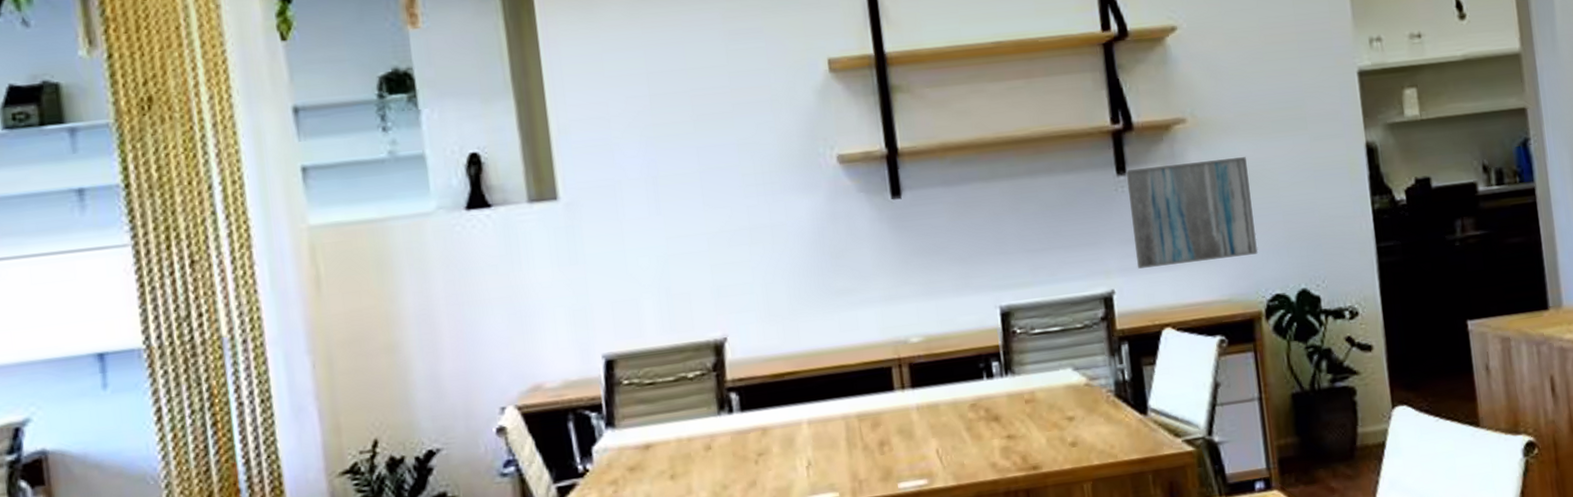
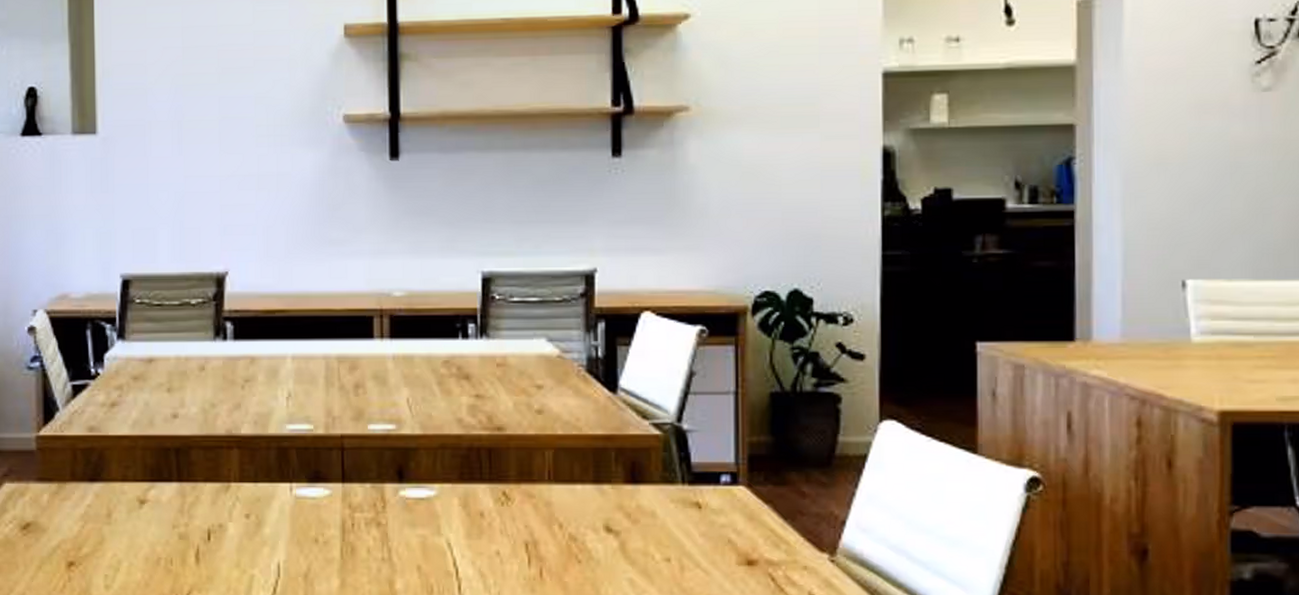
wall art: present [1126,157,1259,269] -> none [622,150,752,250]

